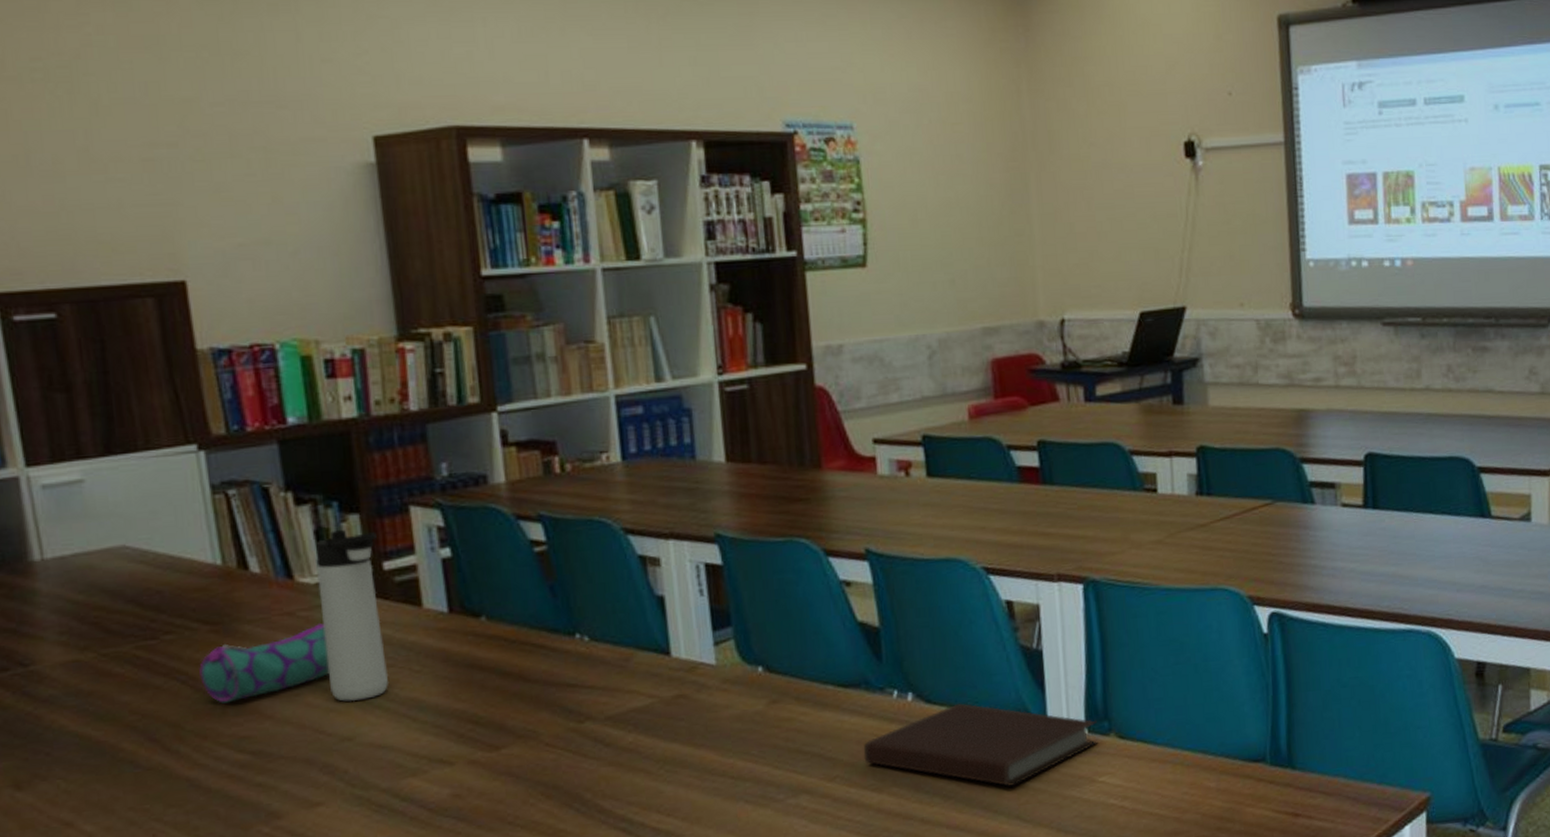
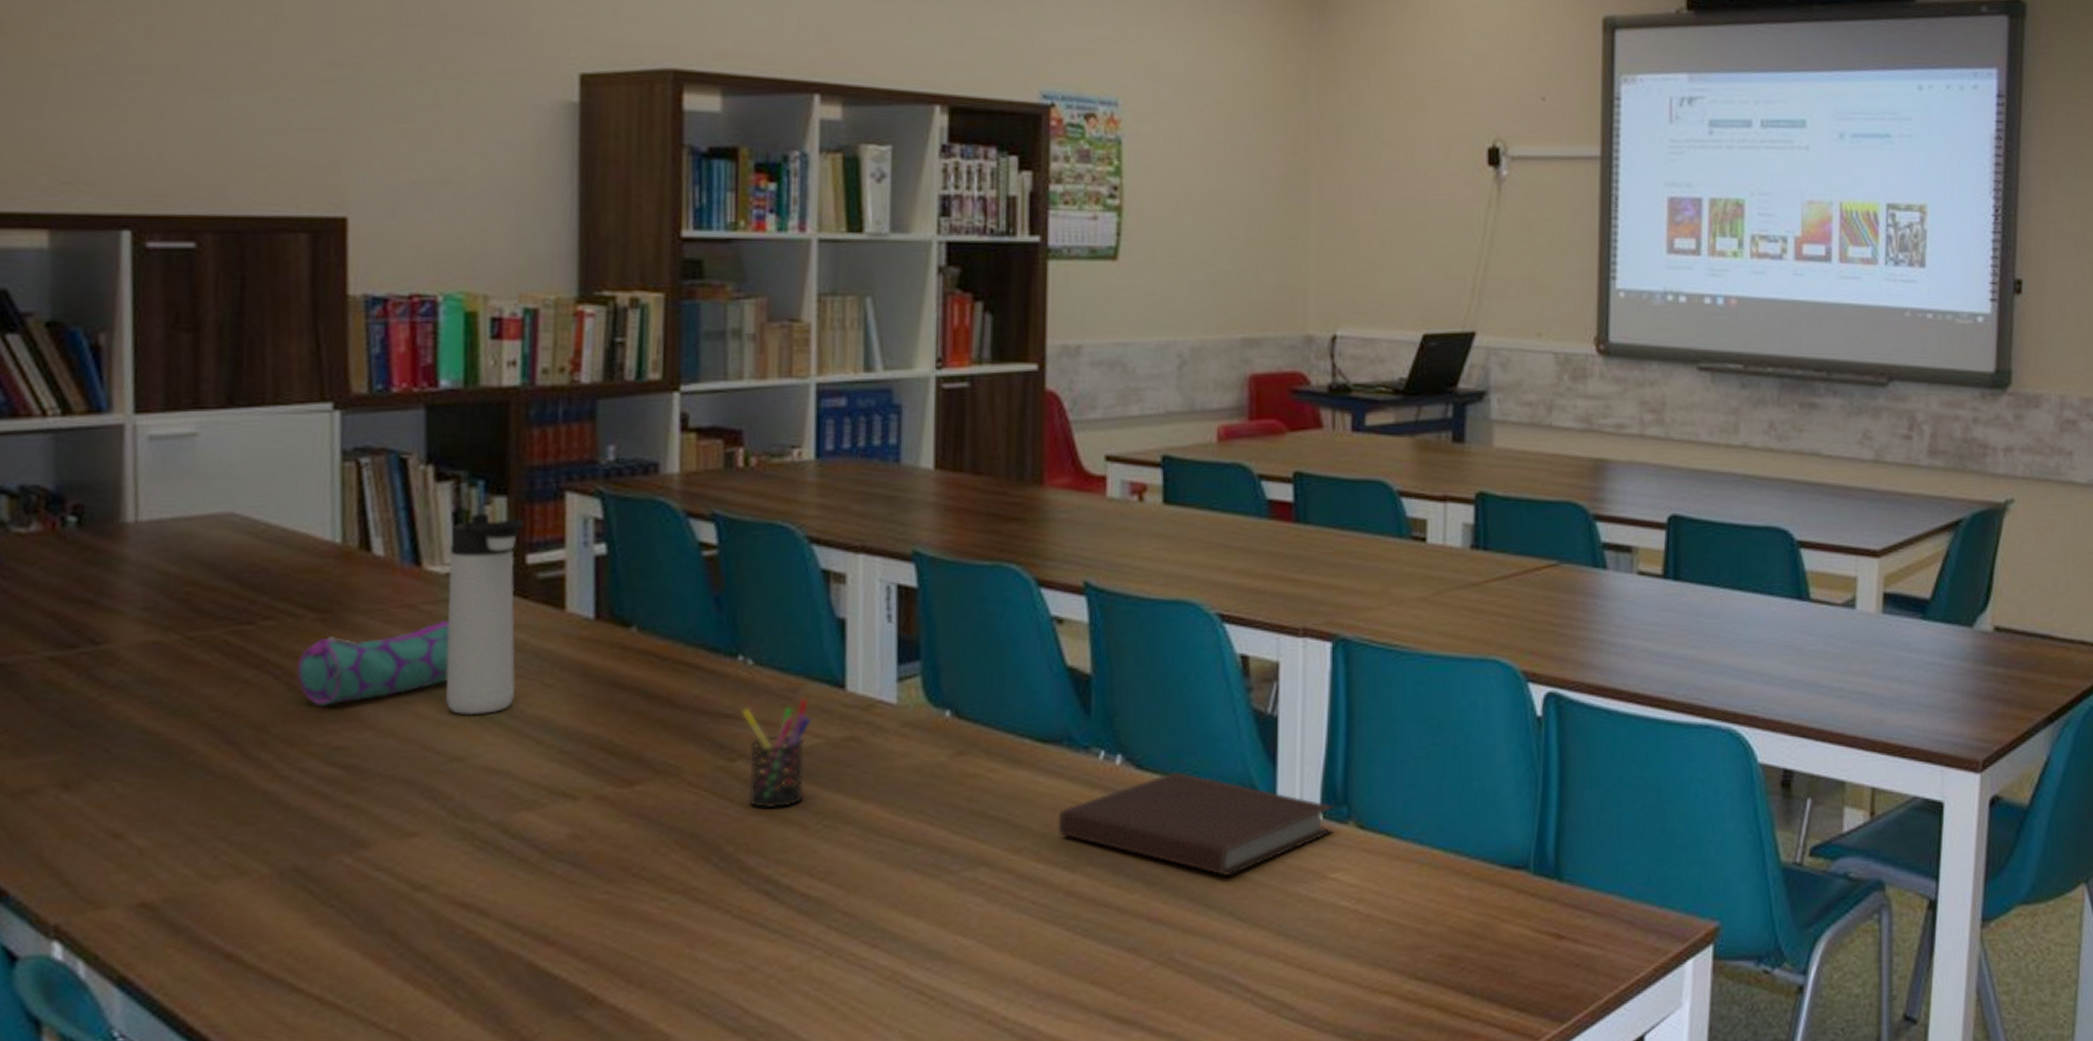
pen holder: none [584,666,646,761] -> present [741,699,811,810]

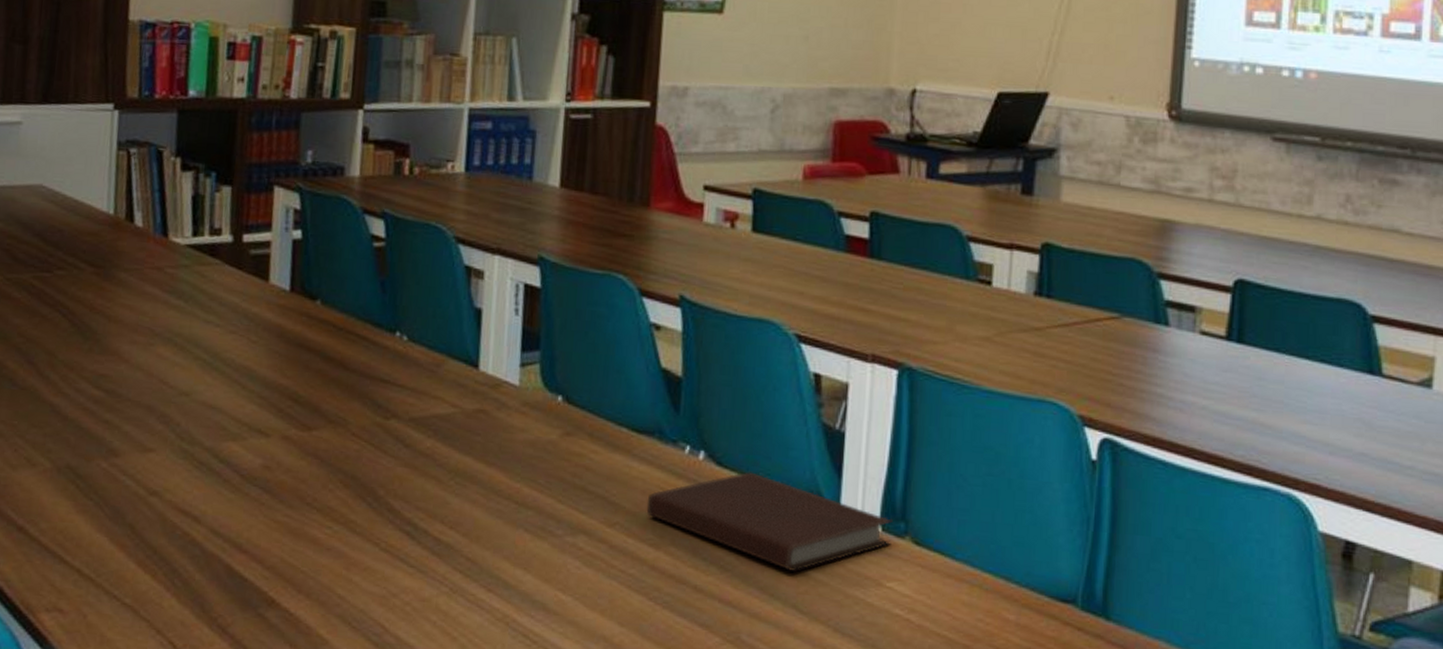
pencil case: present [297,621,450,706] -> none [78,282,186,341]
thermos bottle: present [446,514,524,716] -> none [179,199,243,360]
pen holder: present [741,699,811,810] -> none [396,373,450,464]

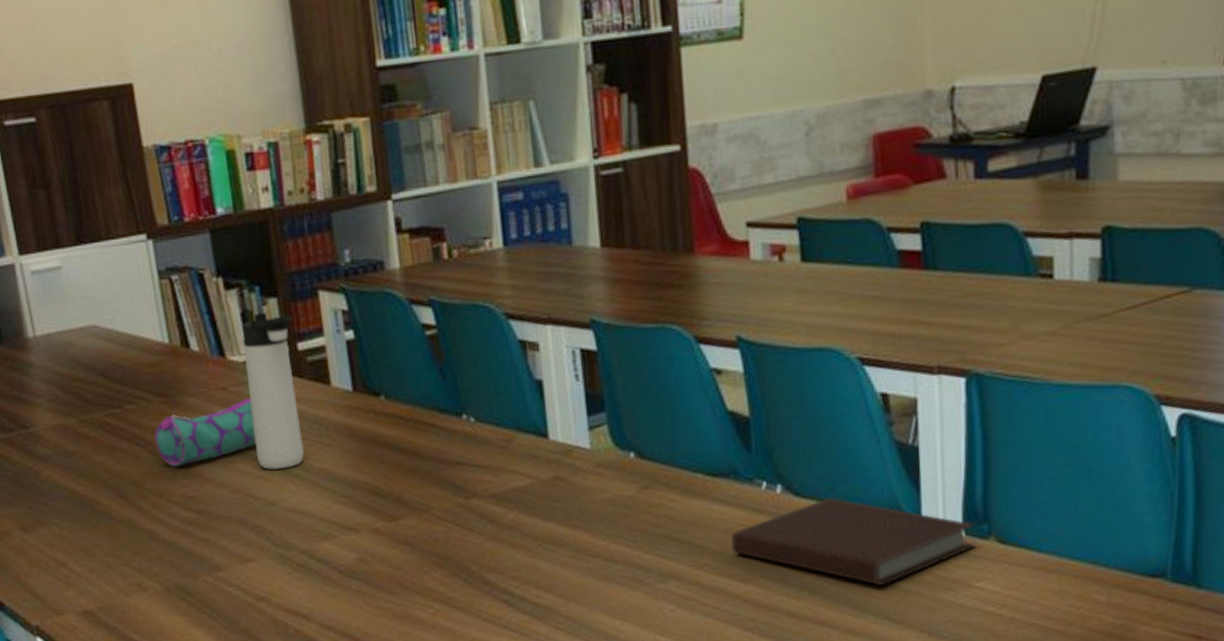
pencil case: none [78,282,186,341] -> present [154,398,256,467]
thermos bottle: none [179,199,243,360] -> present [242,313,304,470]

